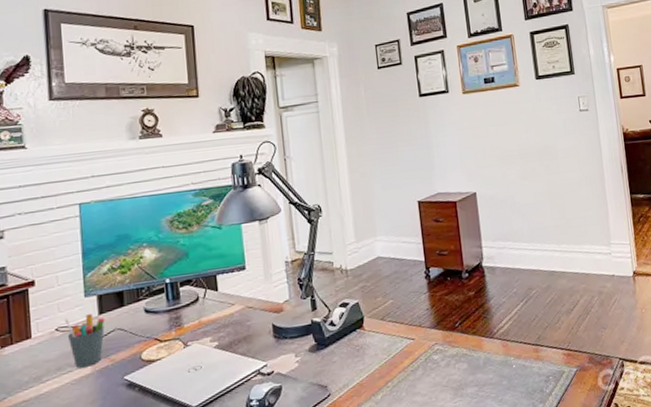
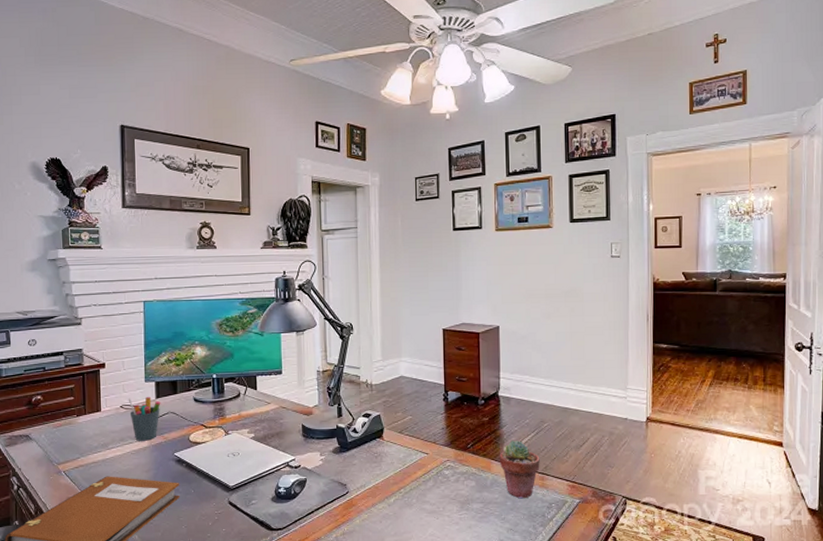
potted succulent: none [489,312,533,376] -> present [499,441,540,499]

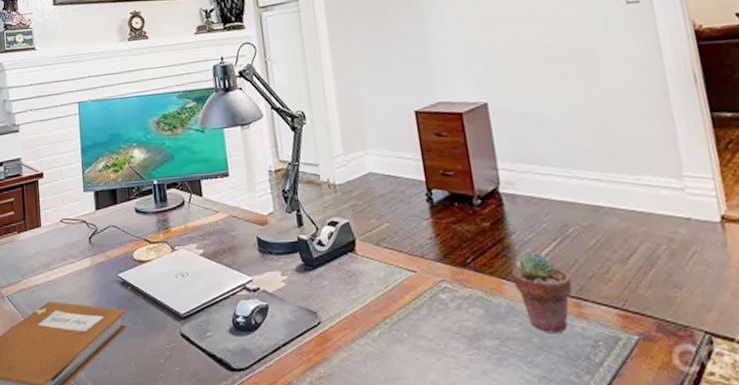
pen holder: present [128,397,161,441] -> none [67,209,101,260]

